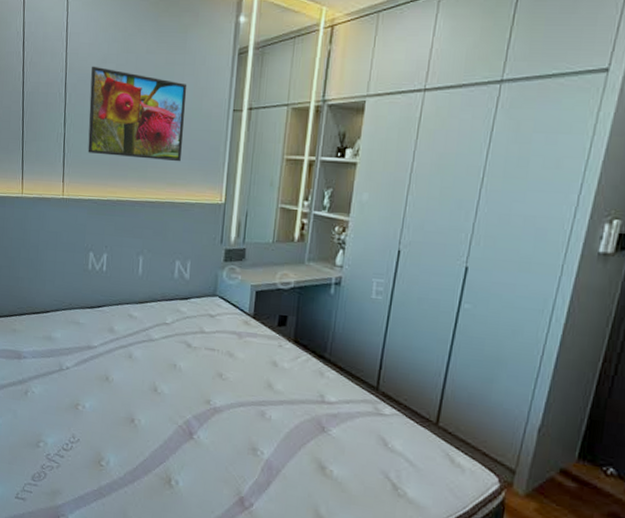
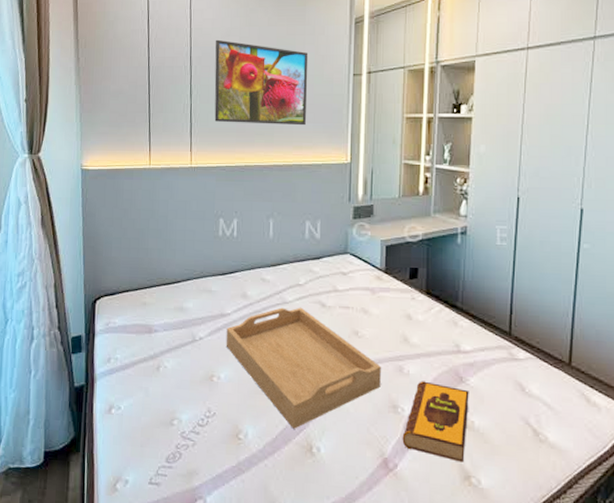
serving tray: none [91,344,243,461] -> present [226,307,381,429]
hardback book: none [259,427,331,508] -> present [402,381,469,463]

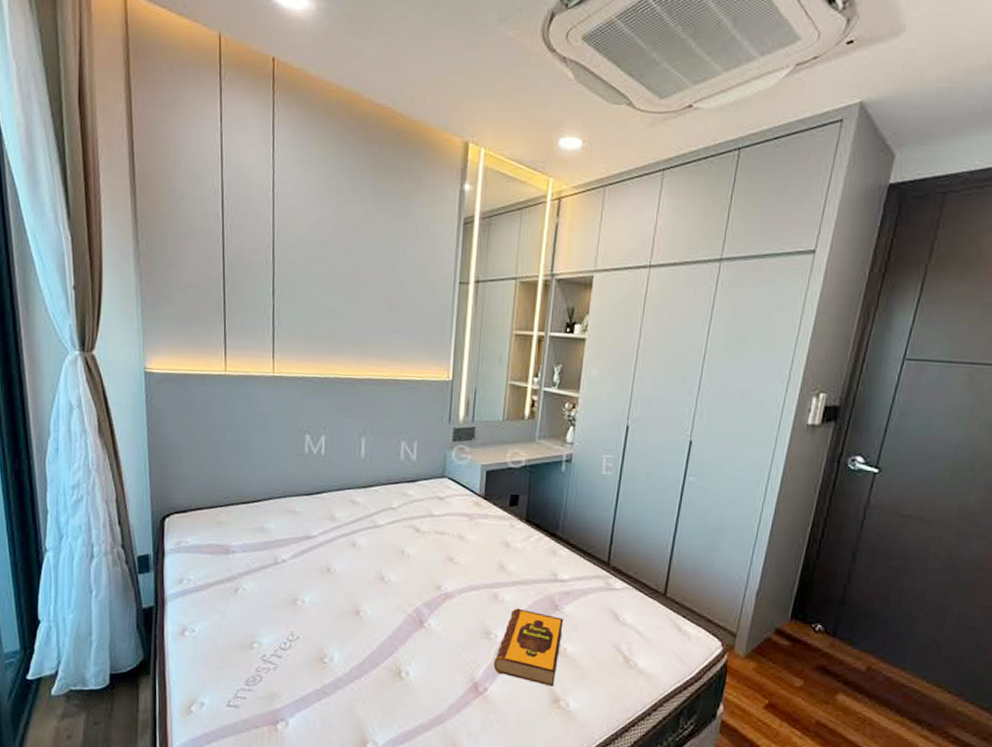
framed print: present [214,39,309,126] -> none [300,231,410,337]
serving tray: present [226,307,381,429] -> none [311,531,475,653]

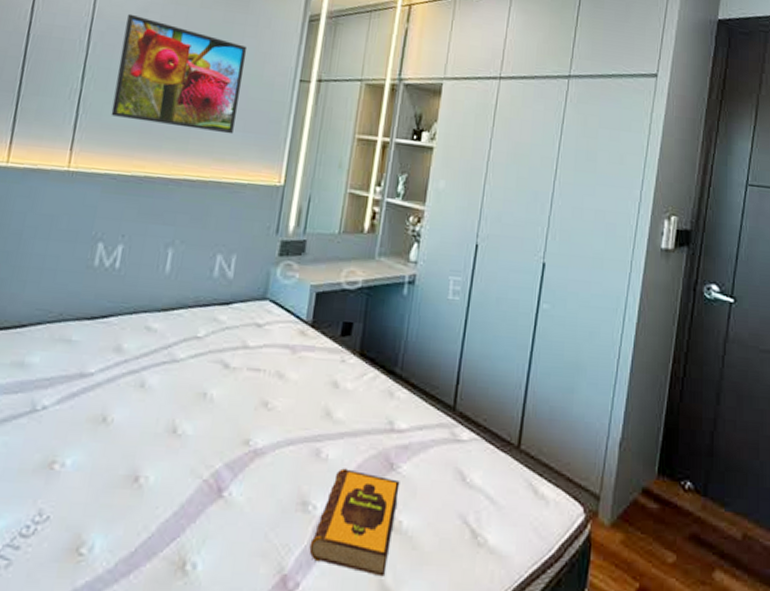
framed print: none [300,231,410,337] -> present [110,13,248,135]

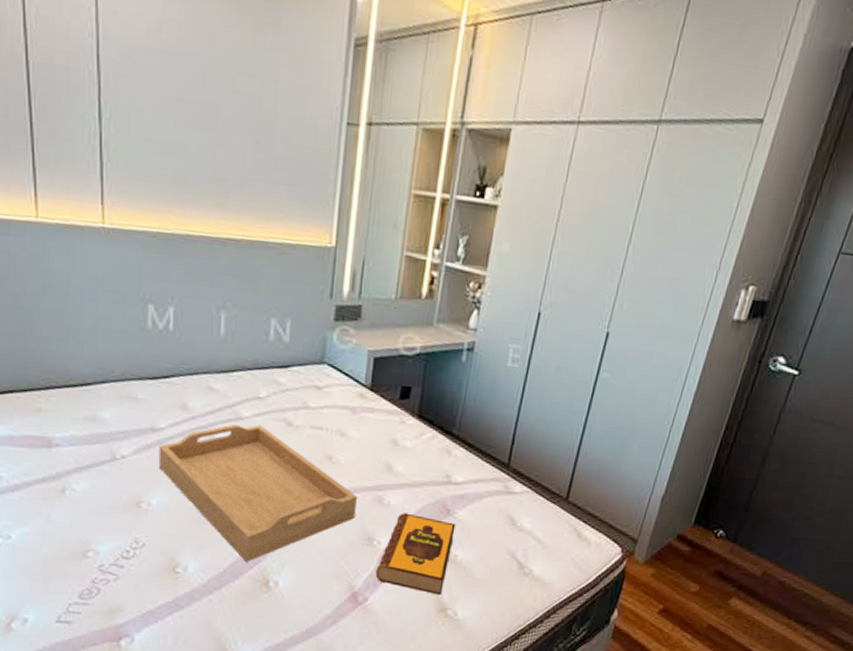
serving tray: none [80,367,293,537] -> present [158,424,357,562]
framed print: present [110,13,248,135] -> none [138,34,284,188]

